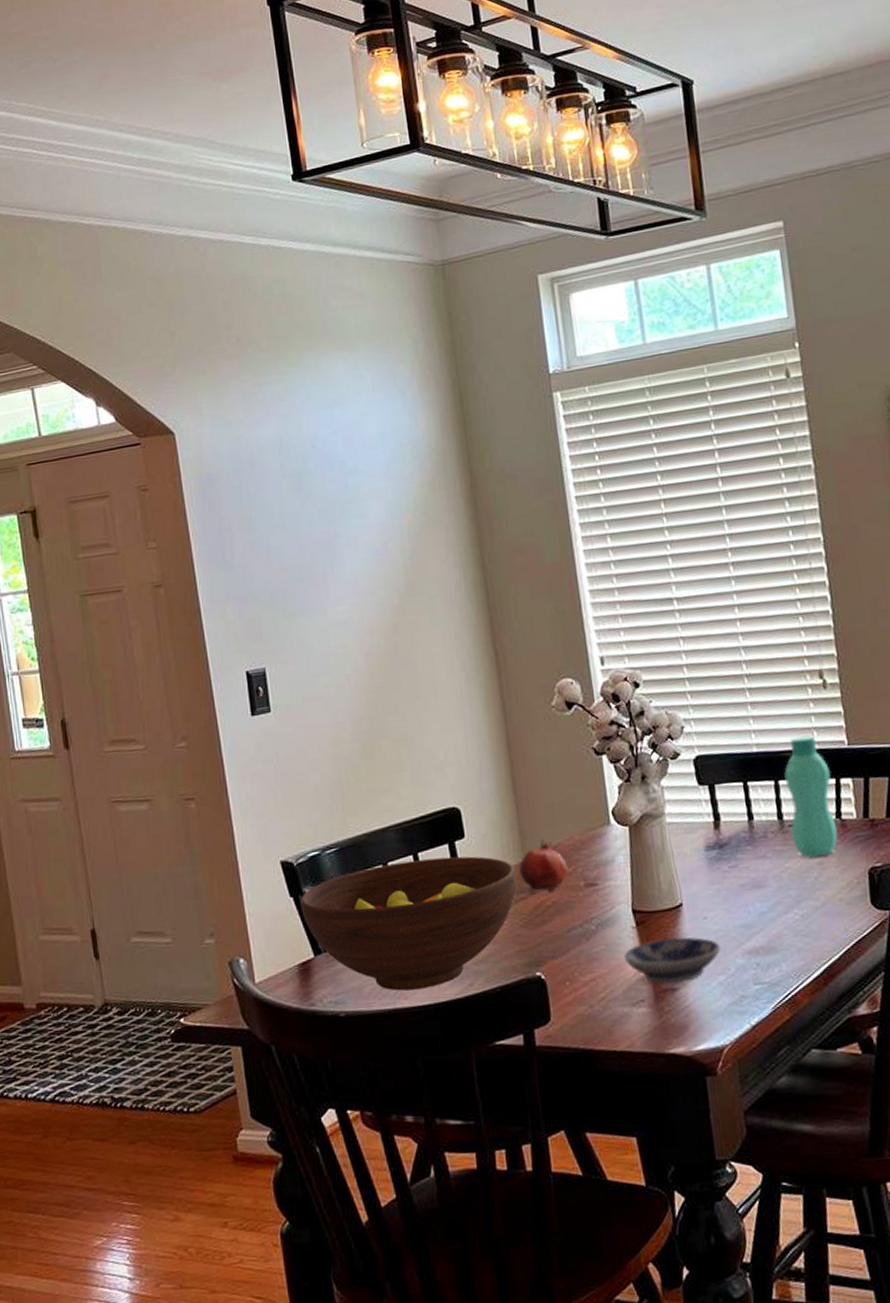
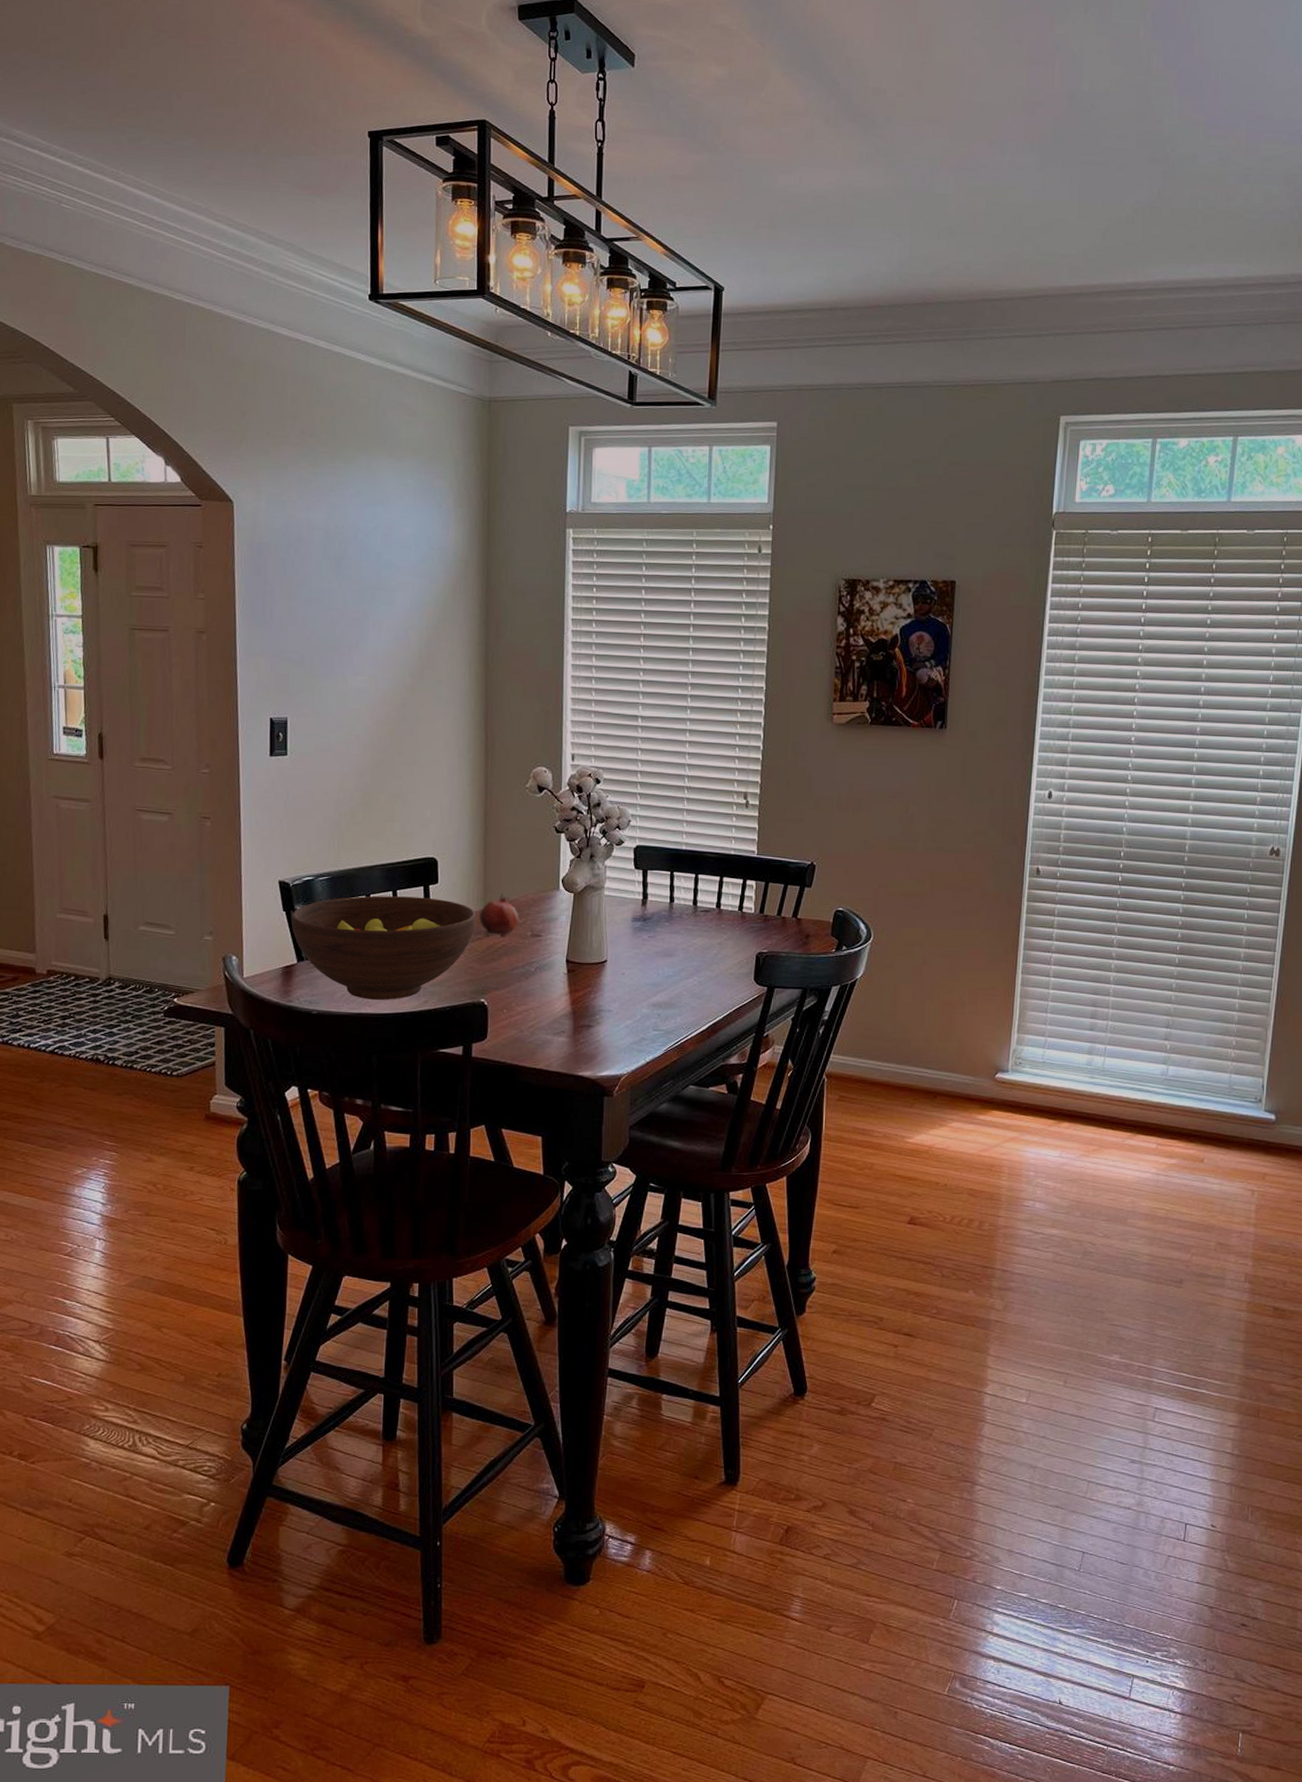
bowl: present [624,937,721,984] -> none [554,986,632,1021]
bottle: present [784,735,838,857] -> none [702,842,740,938]

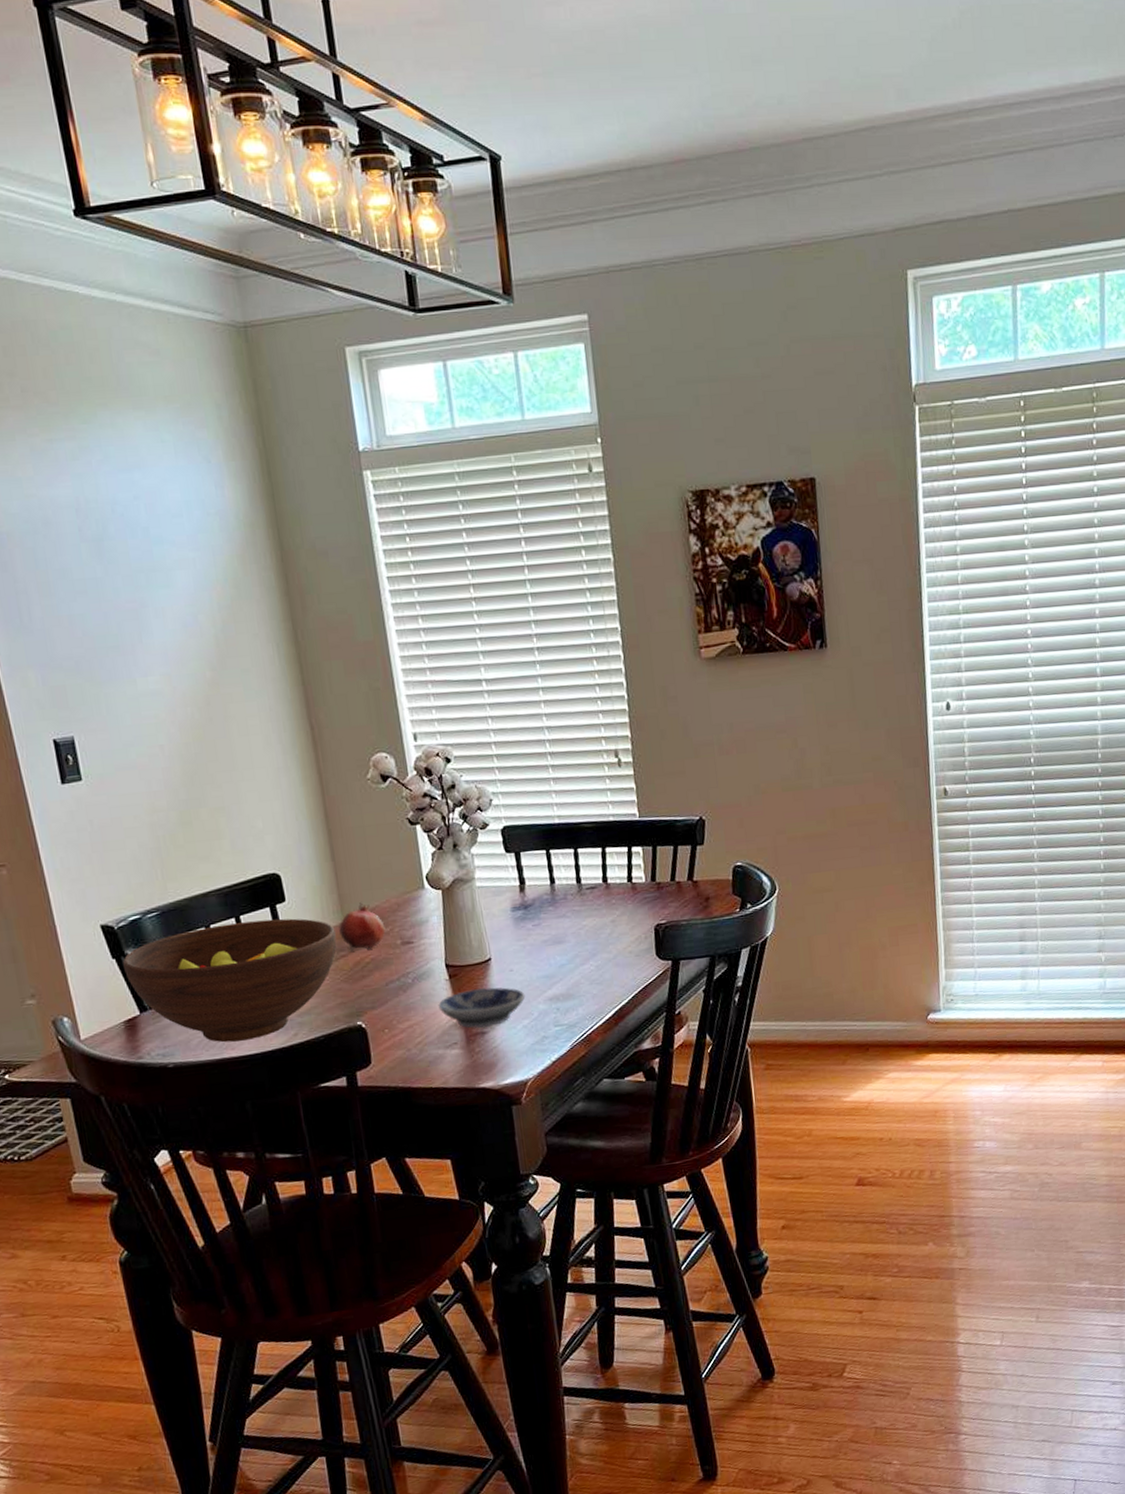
bowl: none [554,986,632,1021] -> present [438,987,526,1029]

